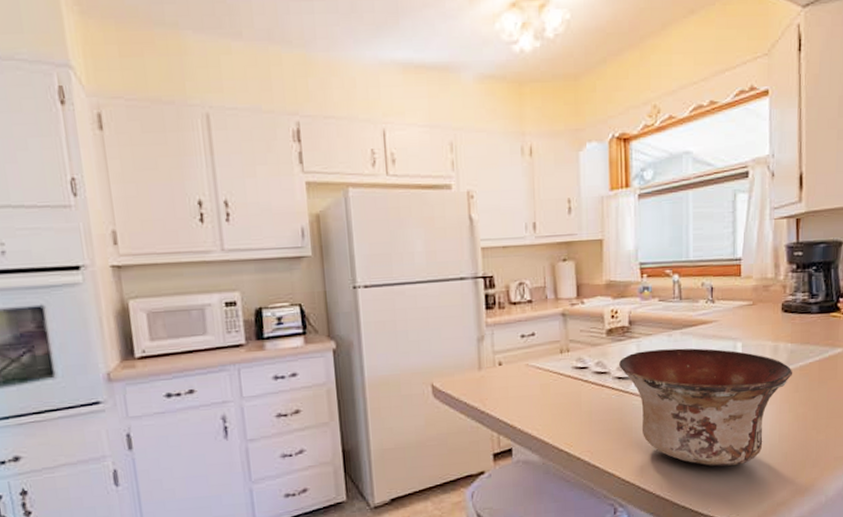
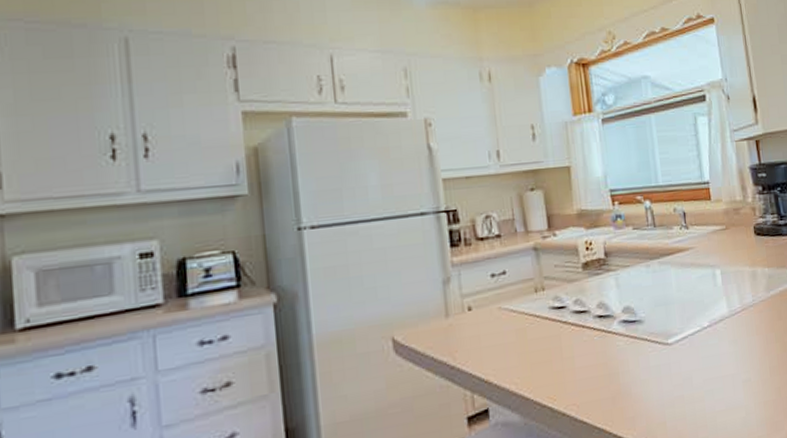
bowl: present [619,348,793,467] -> none [598,278,774,411]

